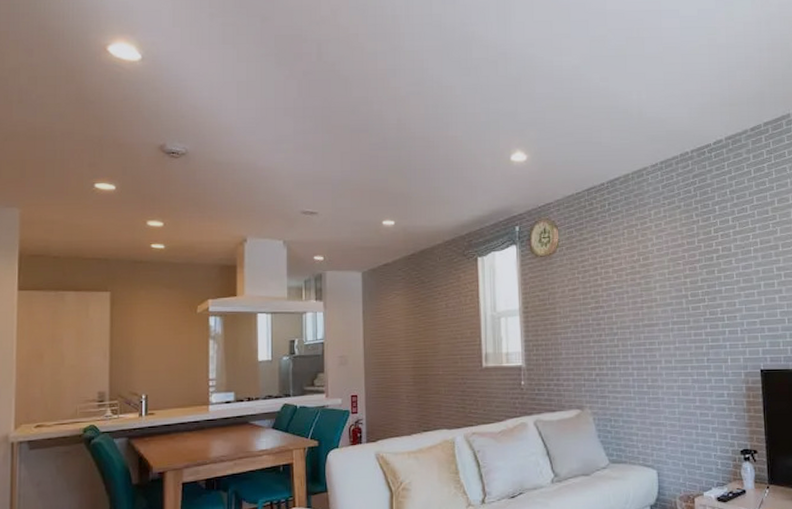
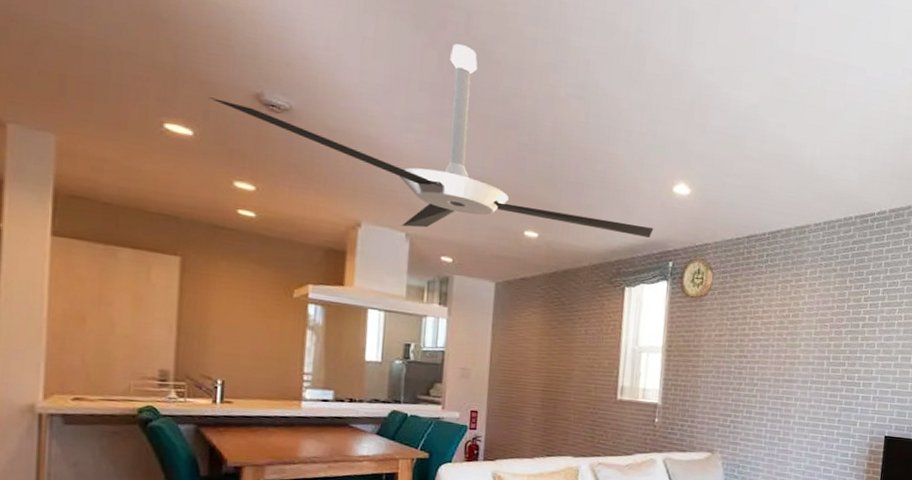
ceiling fan: none [125,70,498,235] -> present [207,43,654,238]

